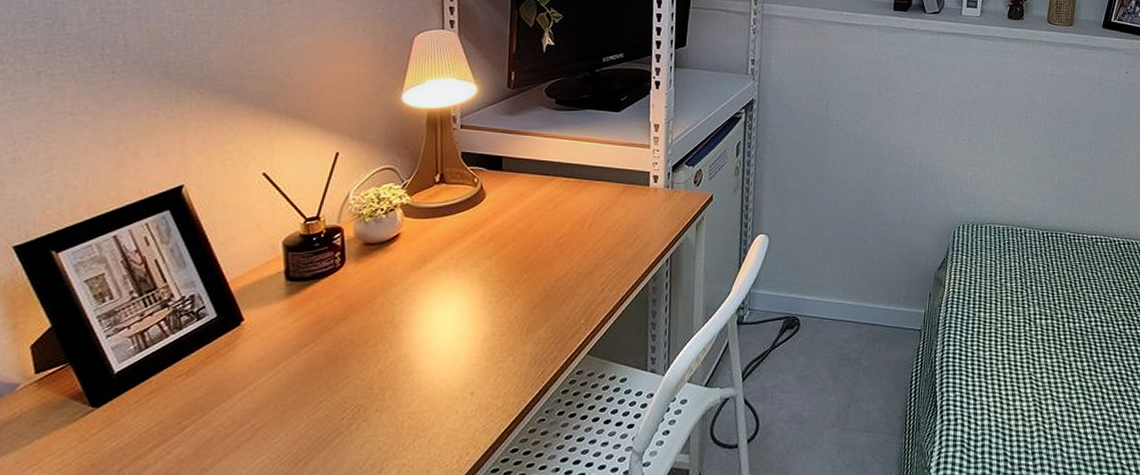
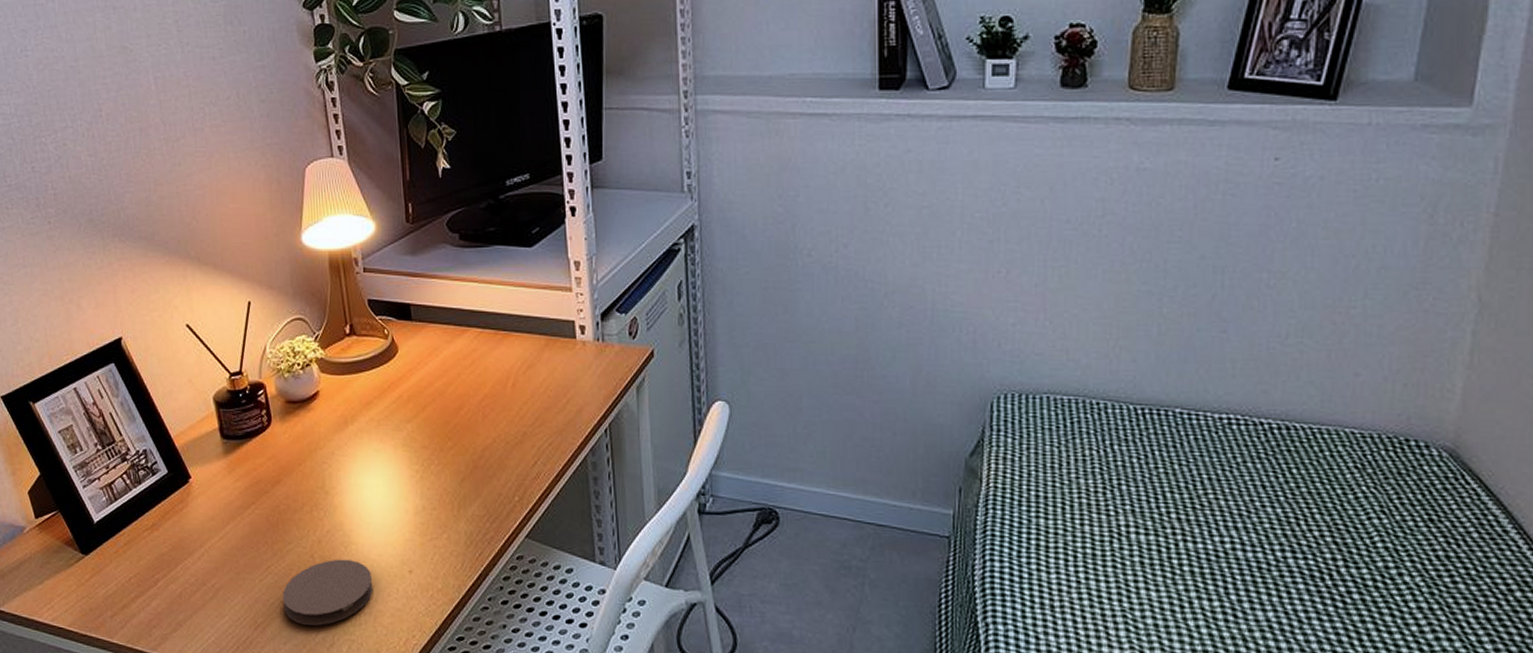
coaster: none [331,387,432,455] -> present [283,559,373,626]

